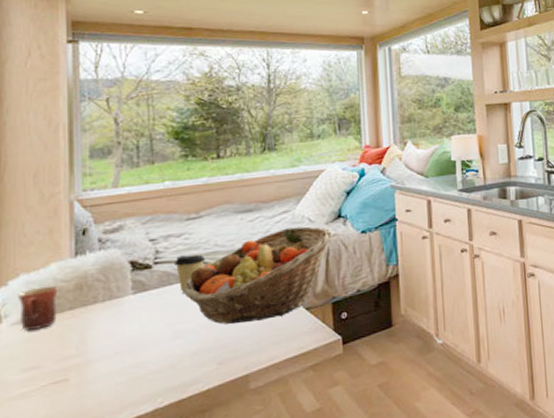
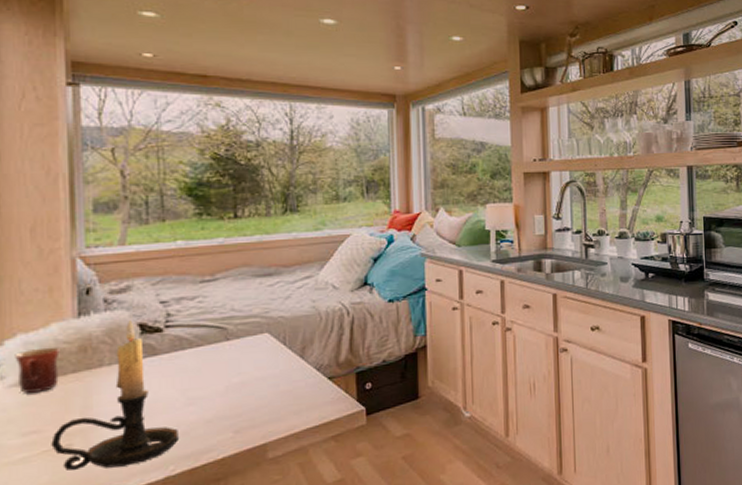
candle holder: none [49,257,166,405] -> present [51,319,179,471]
coffee cup: present [174,254,206,295] -> none [187,318,222,360]
fruit basket: present [184,226,333,324] -> none [198,293,358,392]

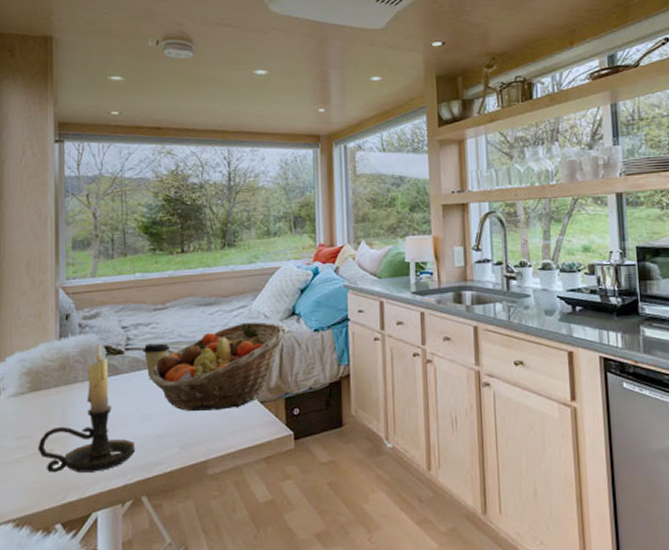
mug: present [15,347,60,393] -> none [13,364,46,403]
coffee cup: none [187,318,222,360] -> present [143,343,171,380]
fruit basket: none [198,293,358,392] -> present [151,322,287,411]

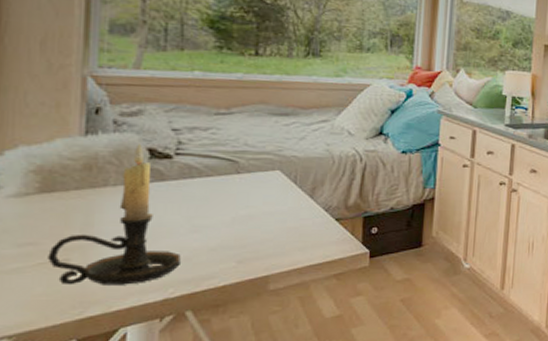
coffee cup: present [143,343,171,380] -> none [198,150,234,190]
fruit basket: present [151,322,287,411] -> none [207,137,372,225]

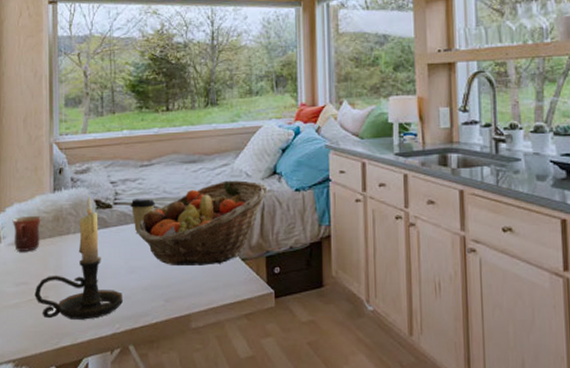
mug: none [15,162,63,205] -> present [12,215,41,251]
coffee cup: none [198,150,234,190] -> present [130,199,156,234]
fruit basket: none [207,137,372,225] -> present [138,180,268,265]

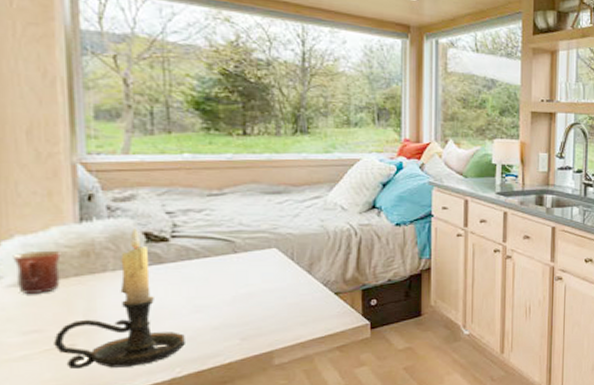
coffee cup: present [130,199,156,234] -> none [194,232,229,271]
fruit basket: present [138,180,268,265] -> none [205,213,366,302]

